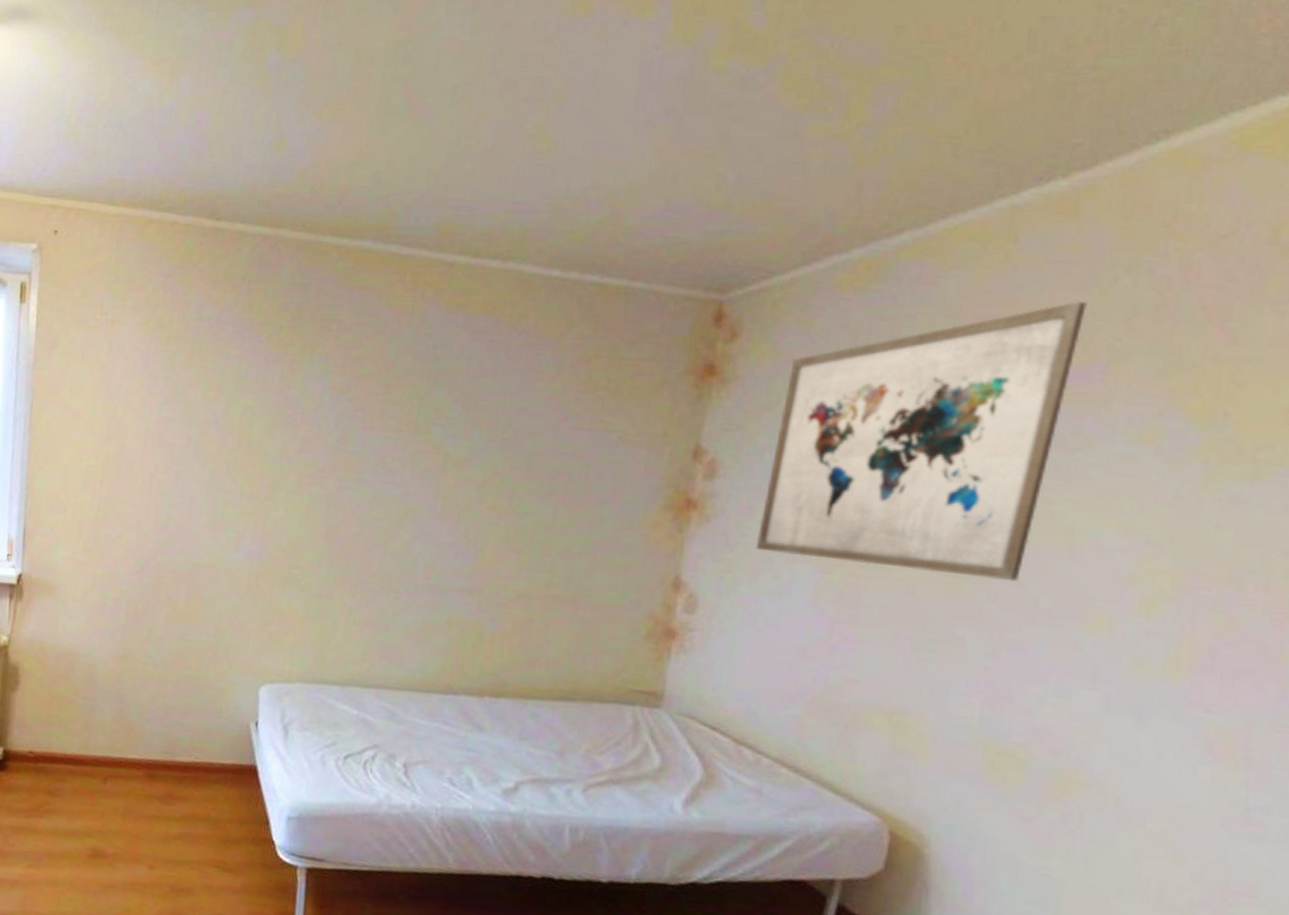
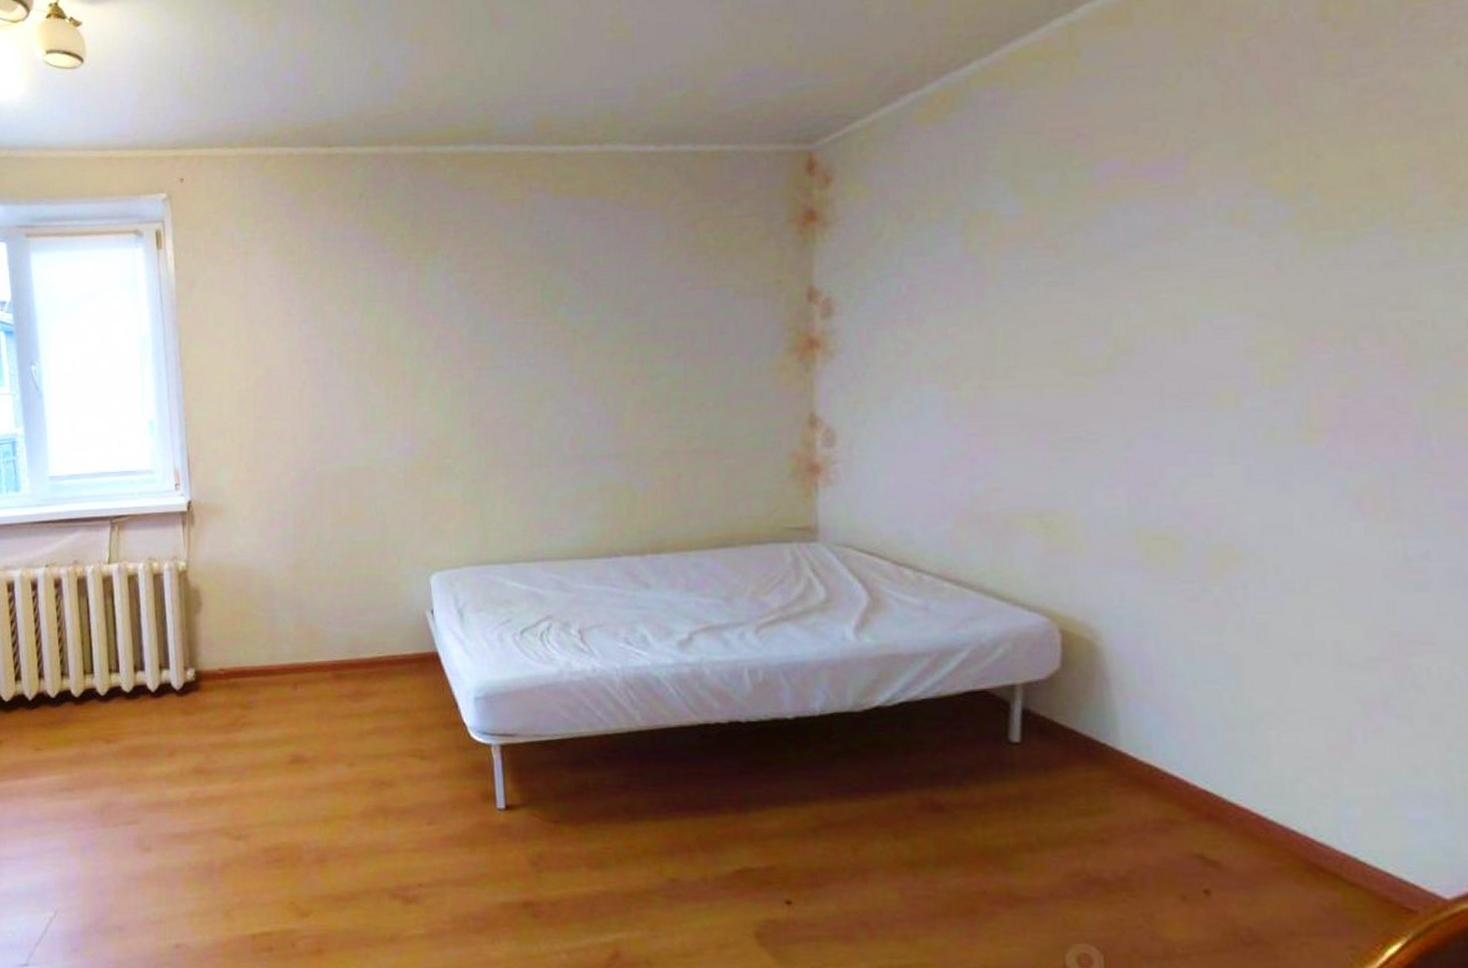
wall art: present [756,302,1087,582] -> none [881,101,1157,378]

